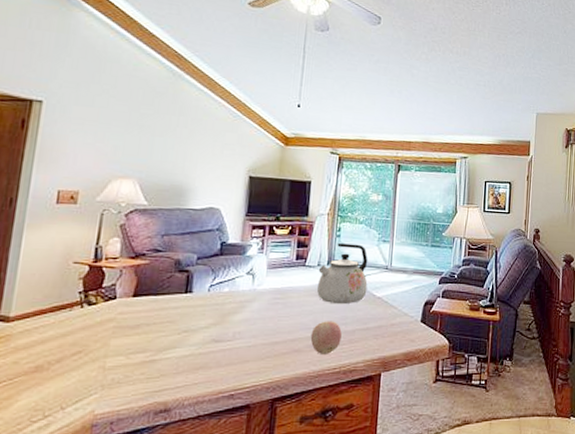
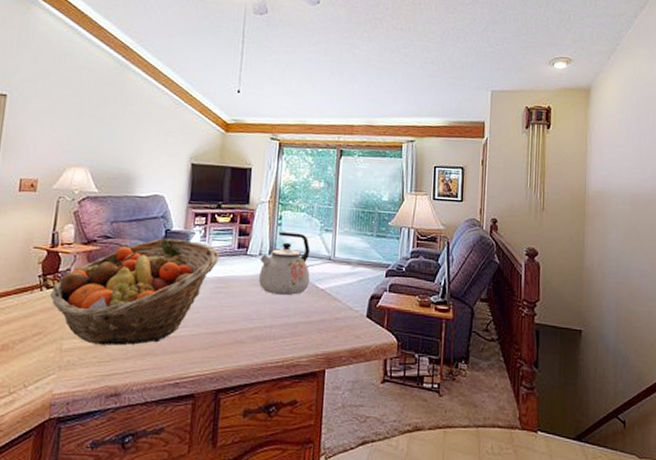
fruit basket: none [92,250,277,361] -> present [50,238,219,346]
apple: present [310,321,342,354] -> none [252,312,284,347]

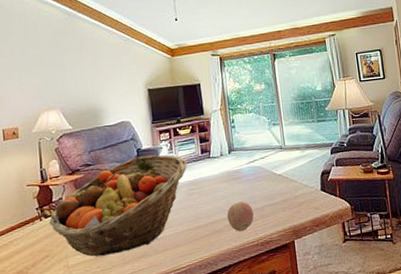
apple: none [252,312,284,347] -> present [227,201,254,232]
kettle: present [258,232,311,296] -> none [222,131,268,187]

